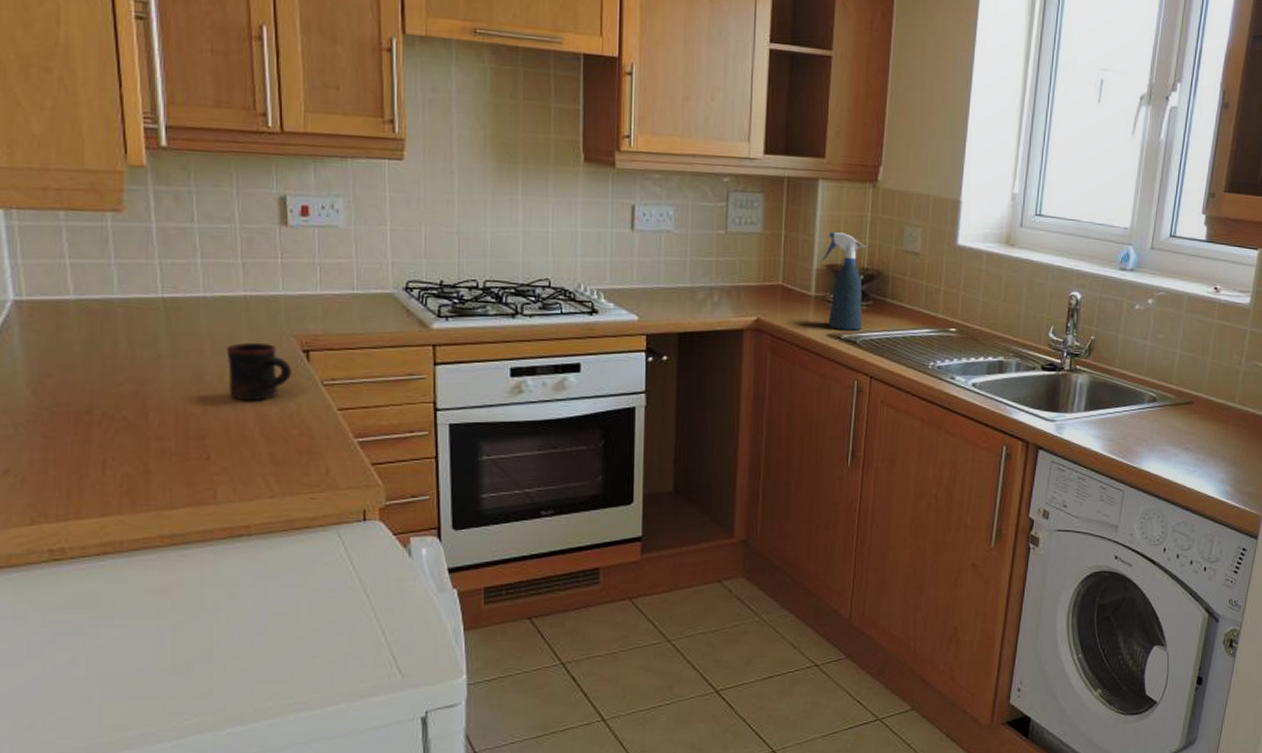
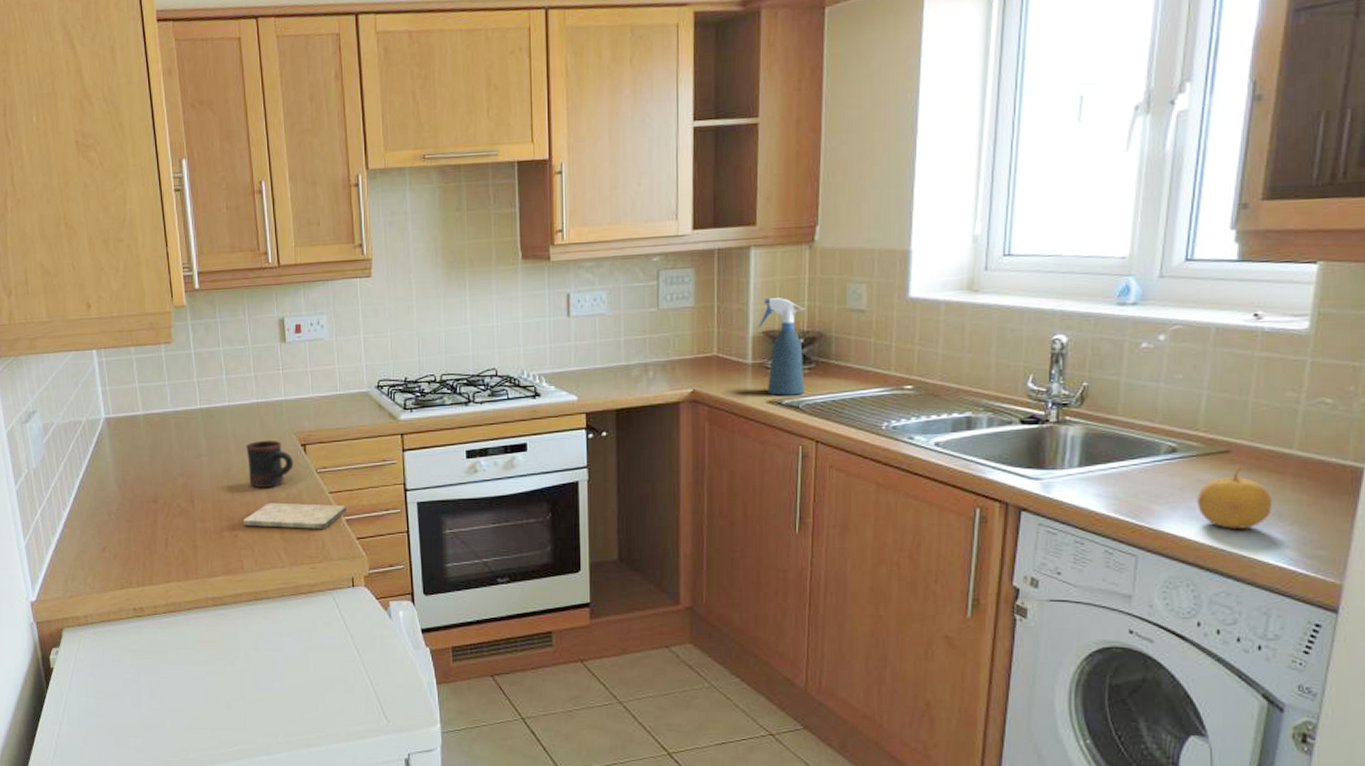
cutting board: none [217,419,360,452] -> present [242,502,346,529]
fruit: none [1168,416,1219,469] -> present [1198,467,1272,529]

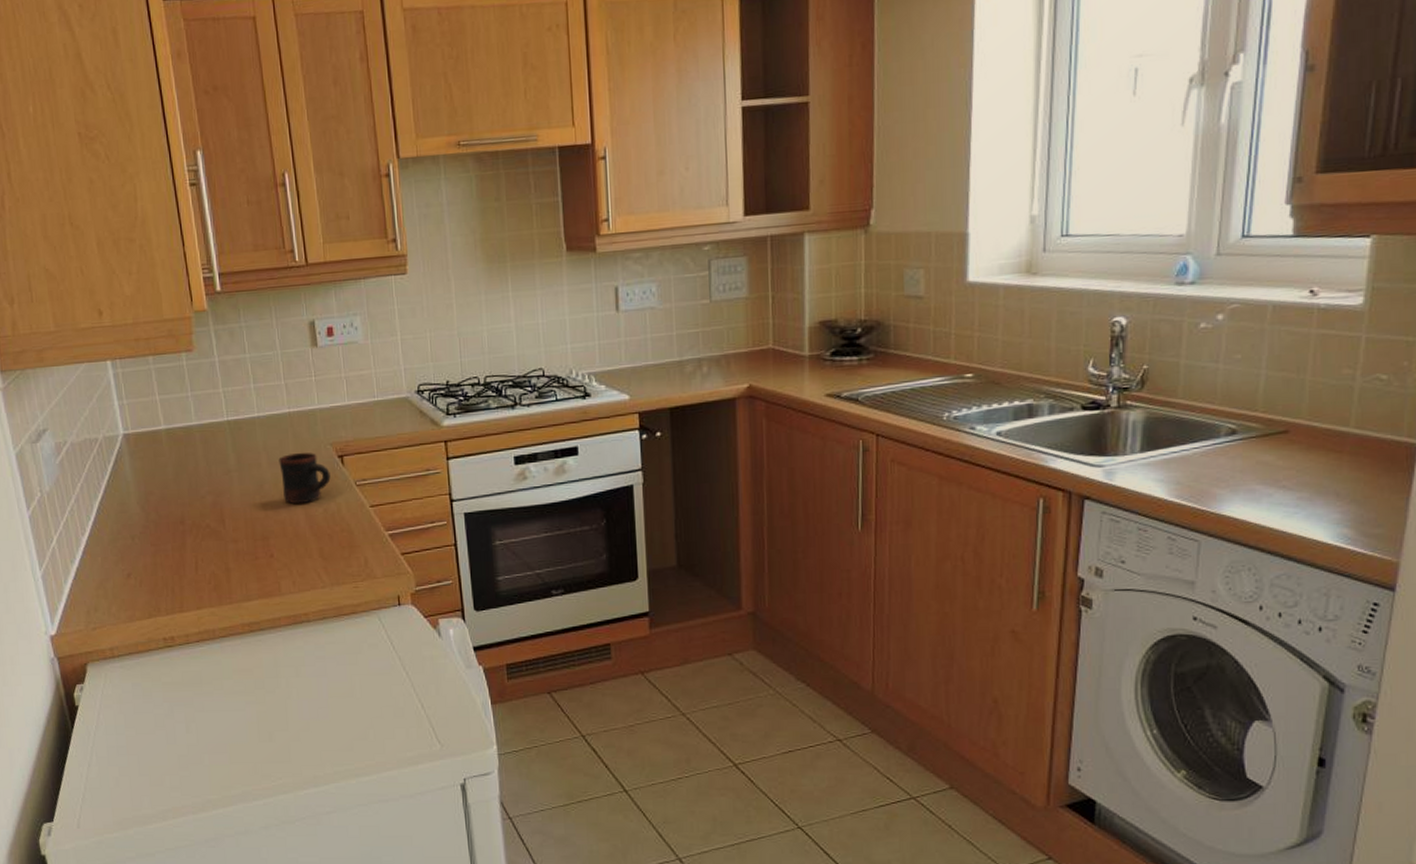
cutting board: present [242,502,346,529] -> none [278,518,389,546]
spray bottle: present [758,298,806,396] -> none [814,285,864,388]
fruit: present [1198,467,1272,529] -> none [1258,447,1330,510]

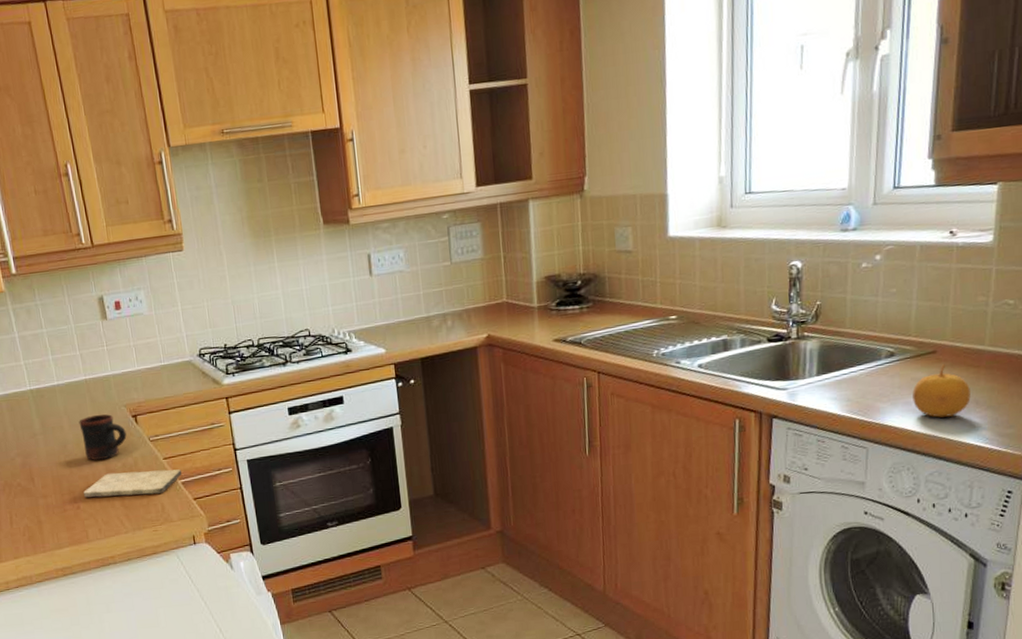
cutting board: none [278,518,389,546] -> present [83,469,182,498]
fruit: none [1258,447,1330,510] -> present [912,364,971,418]

